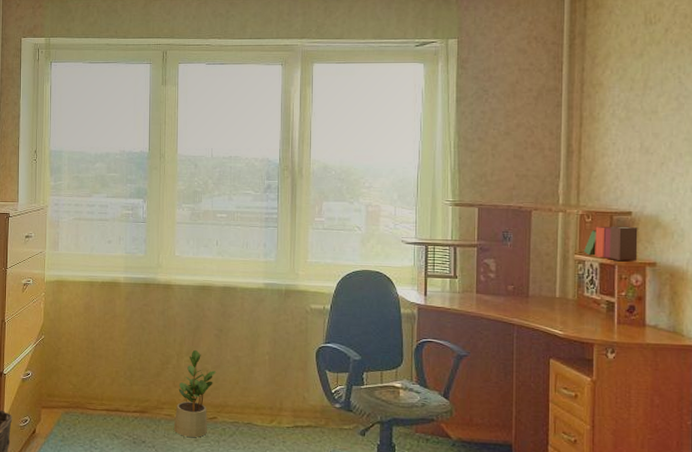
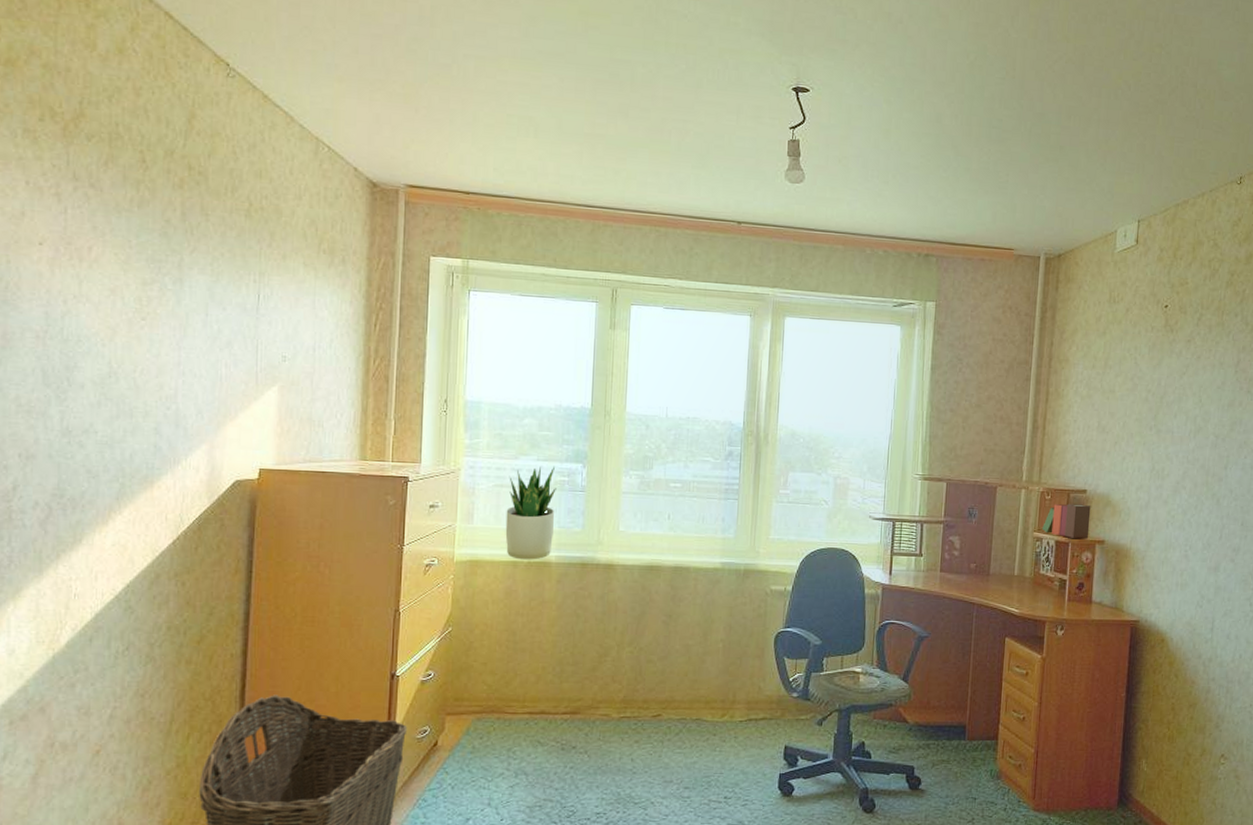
planter: none [83,201,123,281] -> present [505,466,556,560]
potted plant: present [173,349,217,437] -> none [610,639,663,738]

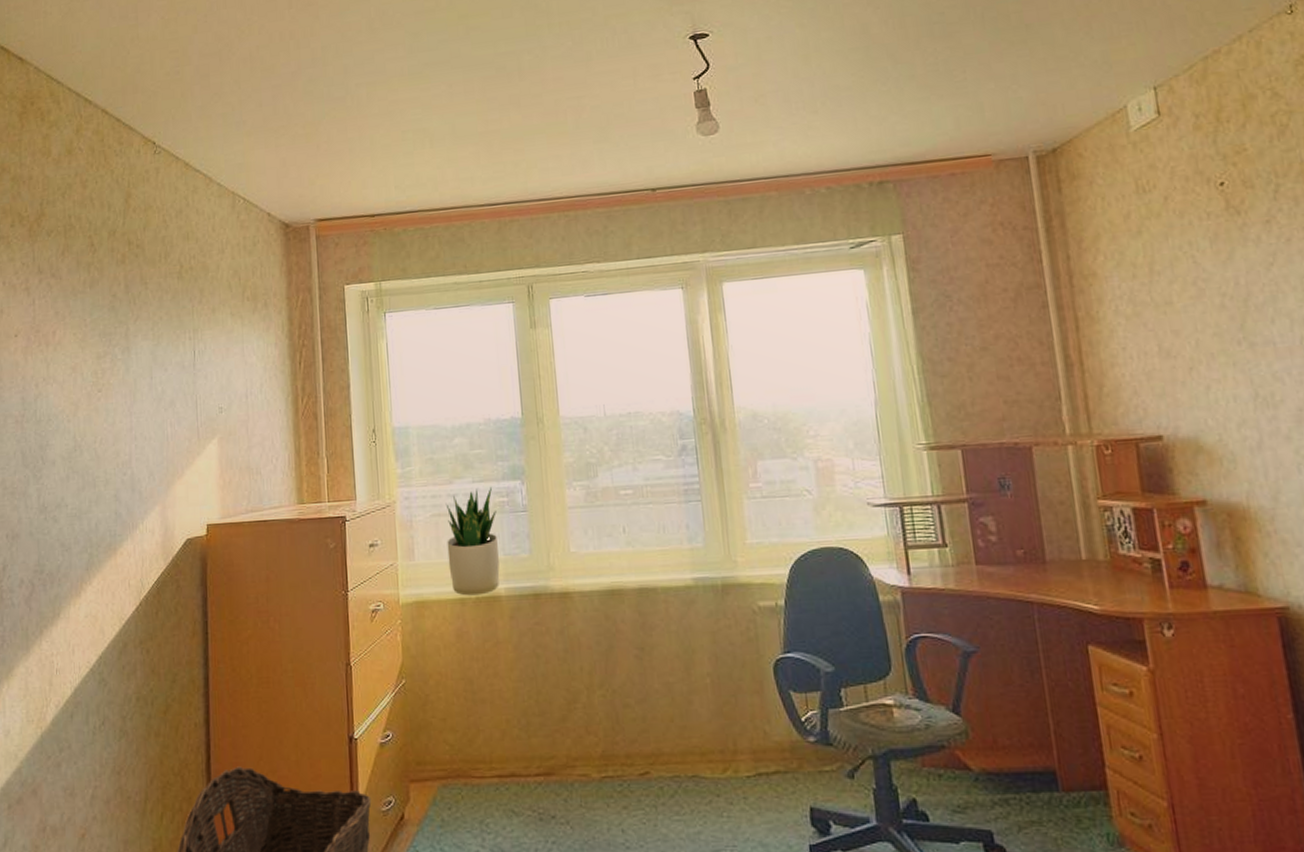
books: present [1042,503,1091,540] -> none [1108,455,1181,504]

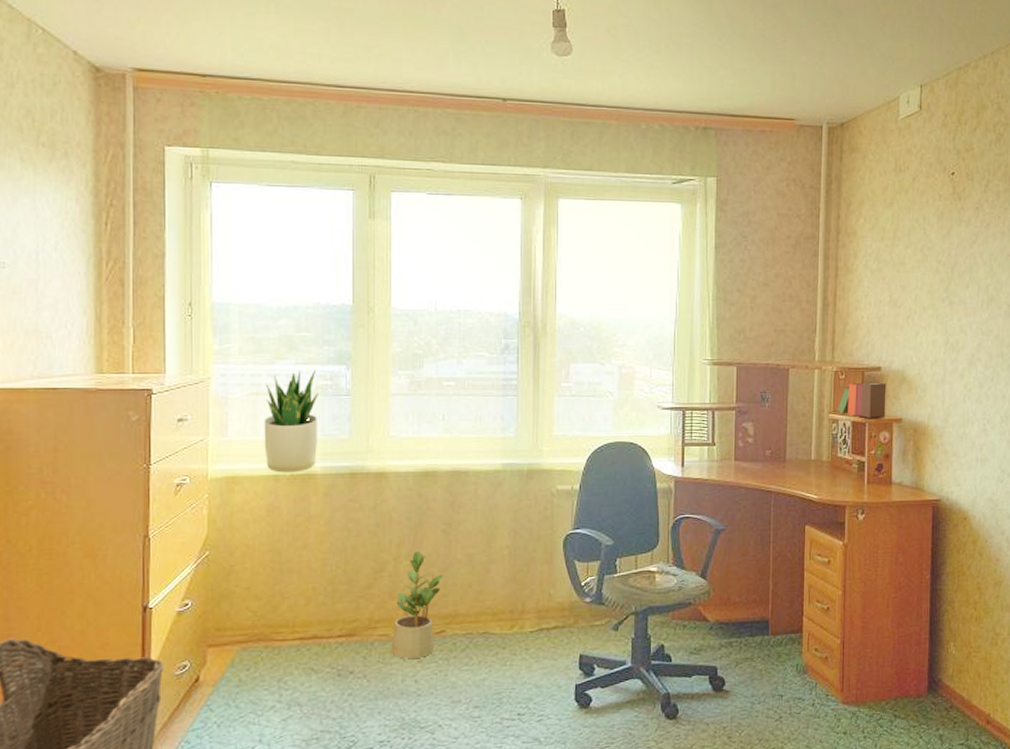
potted plant: none [592,679,643,804] -> present [390,550,445,659]
books: none [1108,455,1181,504] -> present [838,382,886,419]

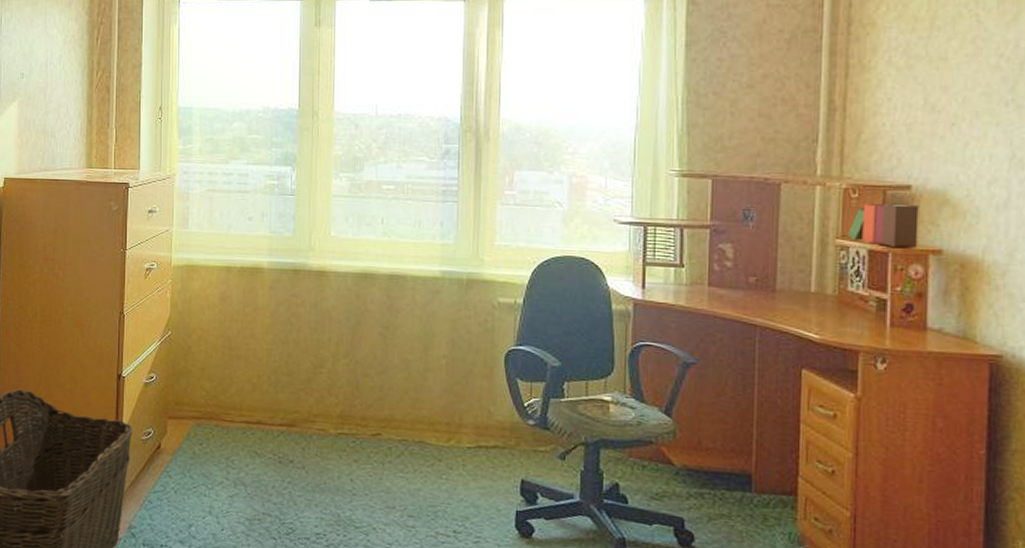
planter: present [264,369,318,473] -> none [218,169,266,266]
potted plant: present [390,550,445,659] -> none [328,350,381,458]

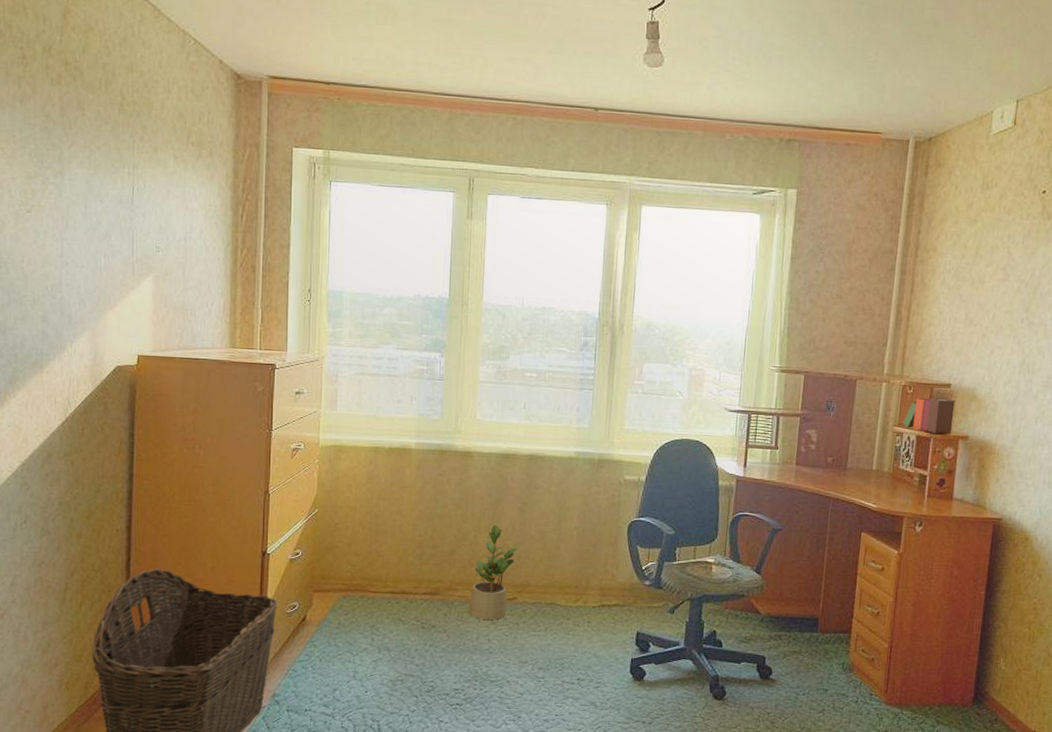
potted plant: none [328,350,381,458] -> present [468,524,519,620]

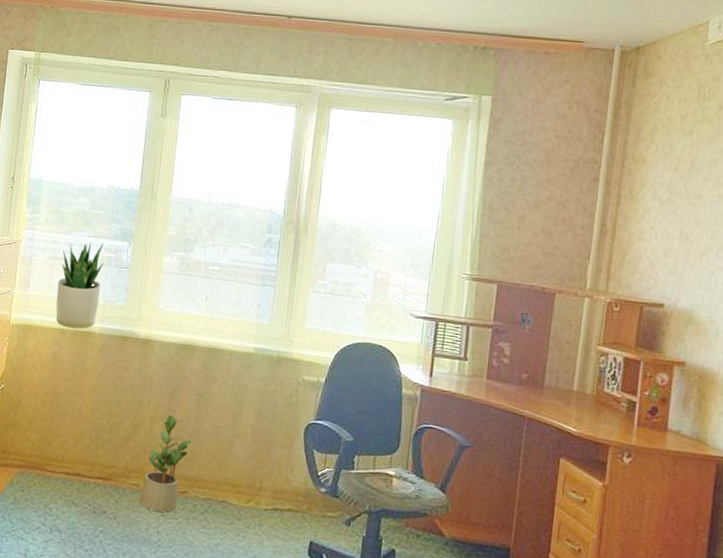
planter: none [367,355,416,446] -> present [56,242,104,330]
books: present [903,398,955,435] -> none [608,317,669,359]

